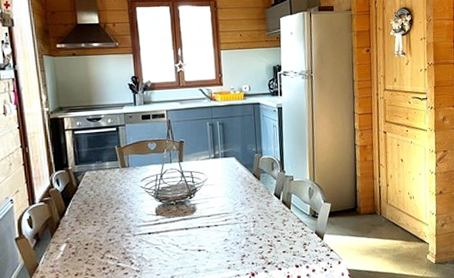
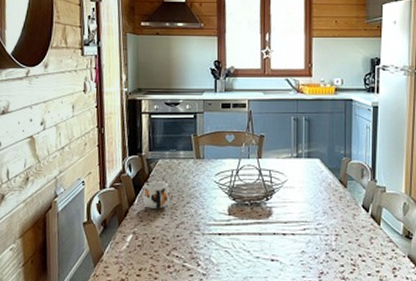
mug: none [72,192,100,218] -> present [142,180,170,209]

